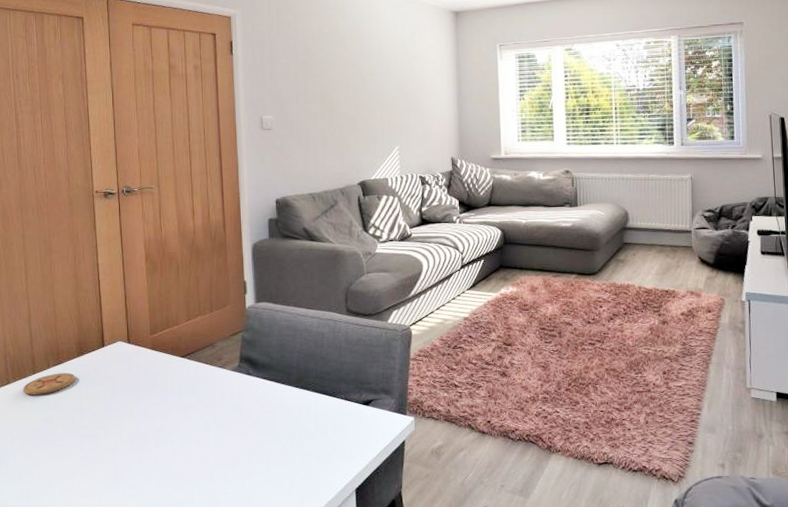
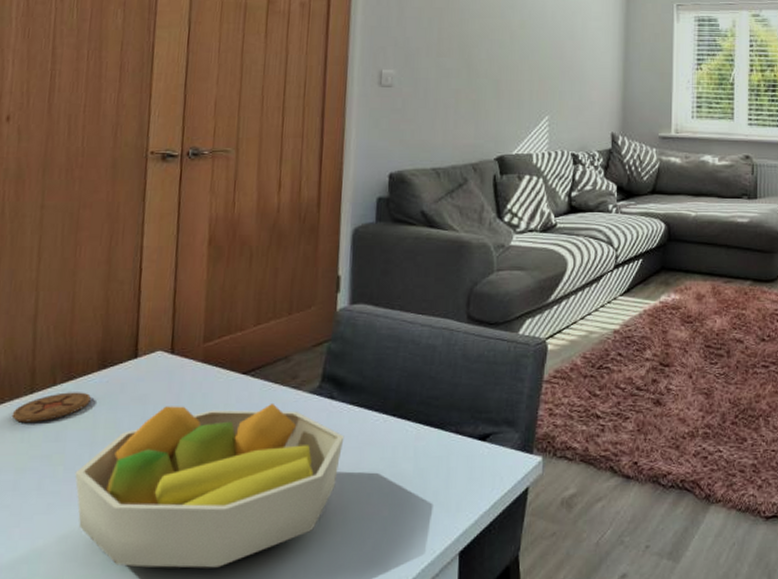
fruit bowl: none [71,378,261,499] -> present [74,403,345,569]

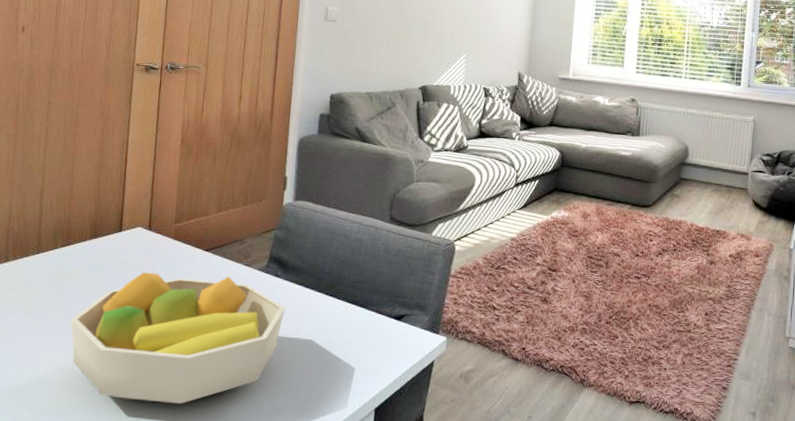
coaster: present [11,392,91,423] -> none [22,255,84,277]

